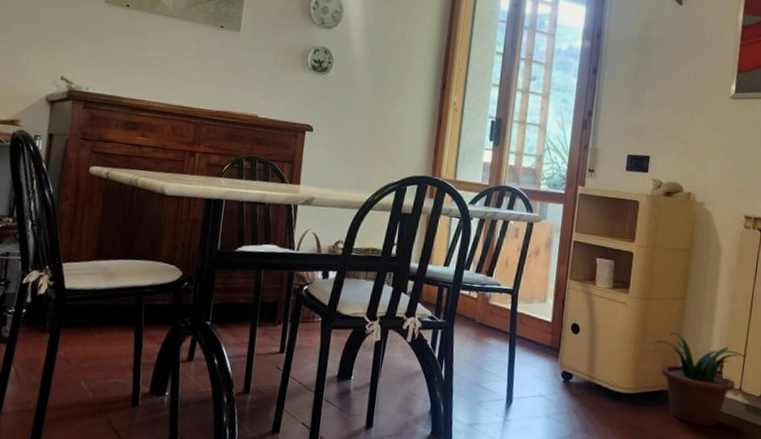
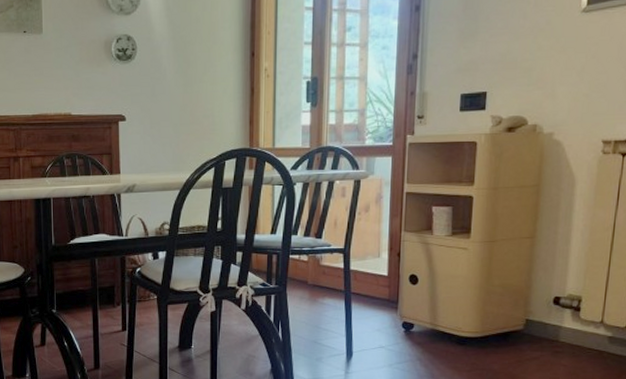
potted plant: present [656,332,746,426] -> none [504,272,608,361]

